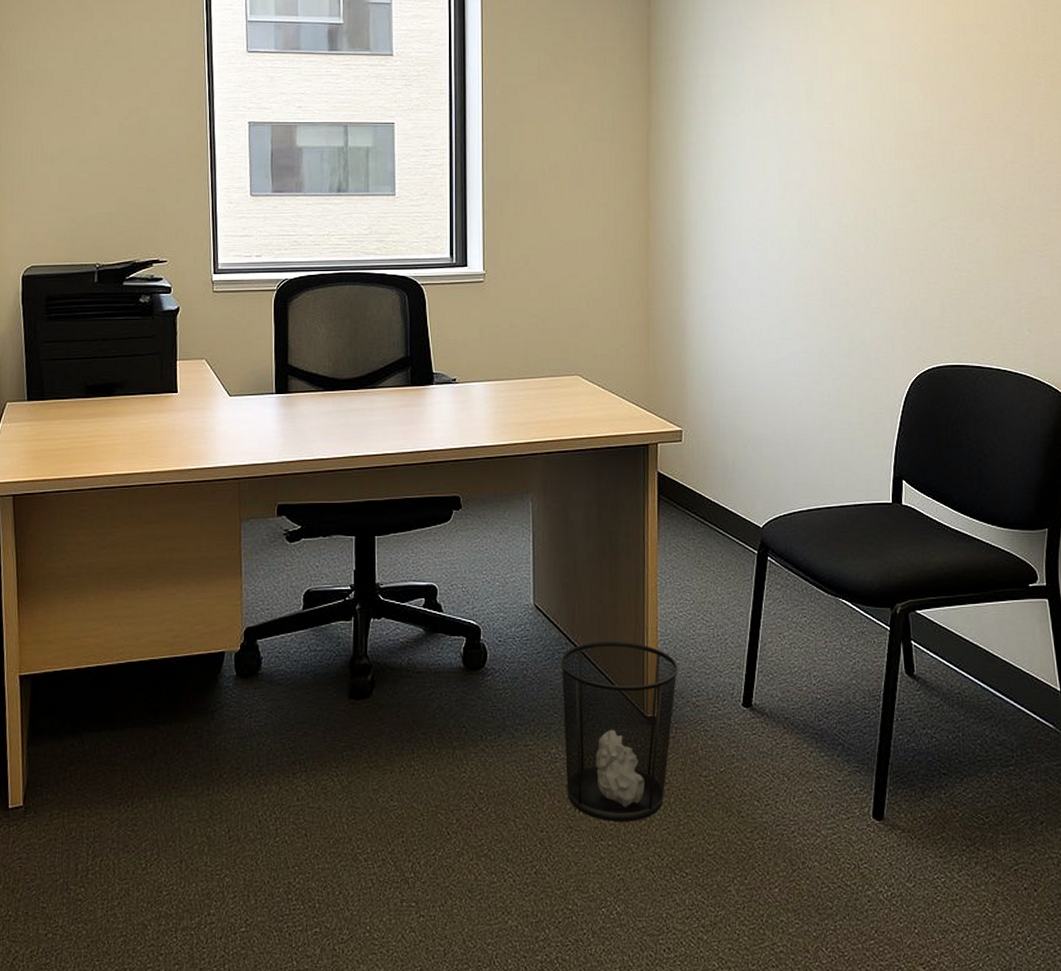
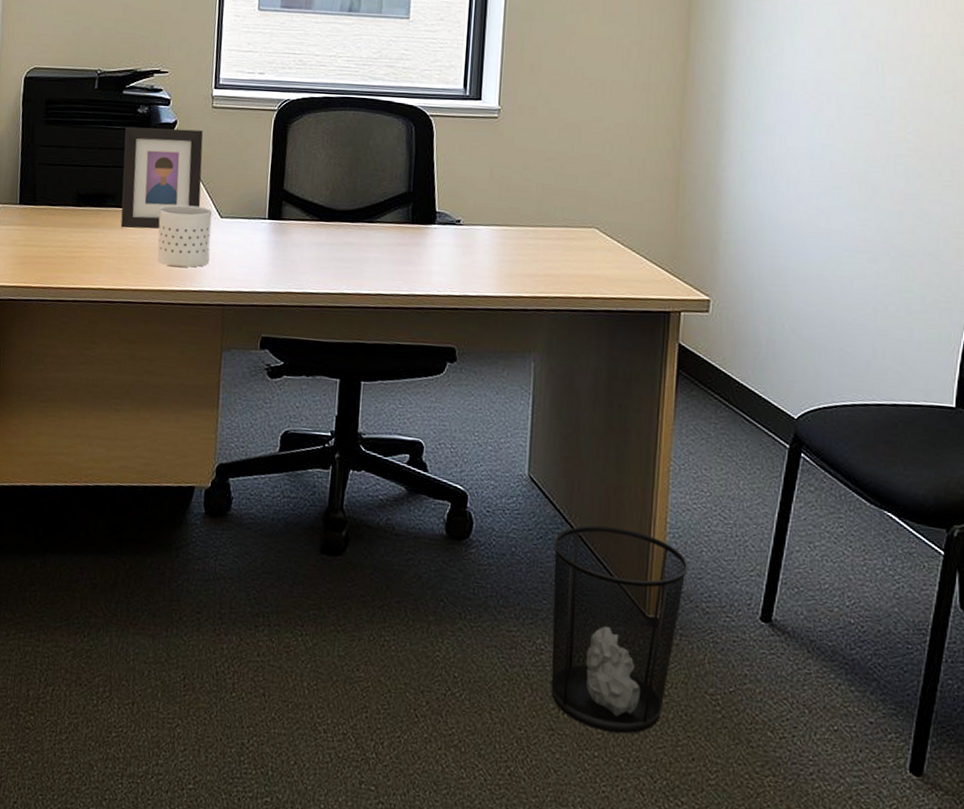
picture frame: none [128,315,209,415] -> present [120,126,203,230]
mug: none [169,387,222,447] -> present [157,204,213,268]

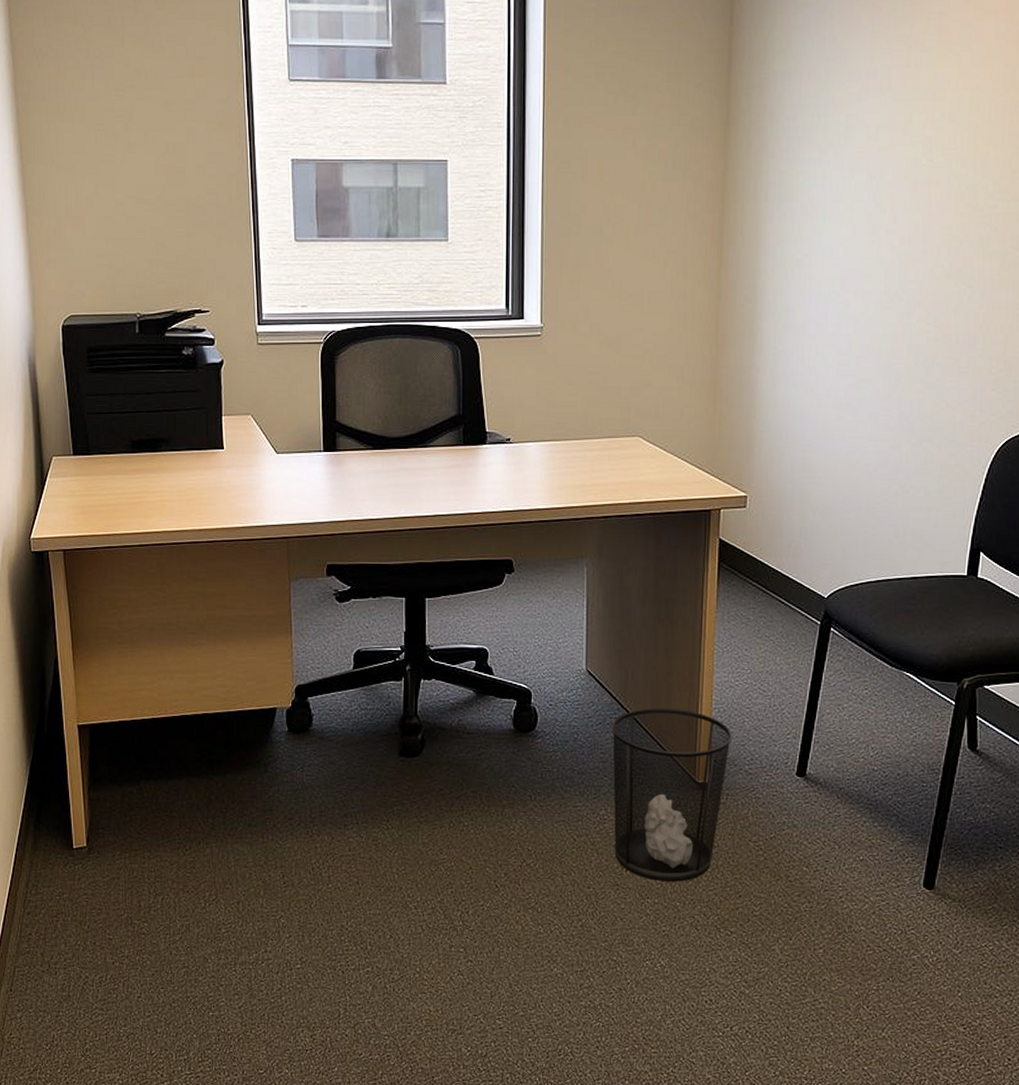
picture frame: present [120,126,203,230] -> none [171,368,255,471]
mug: present [157,204,213,268] -> none [215,443,269,505]

